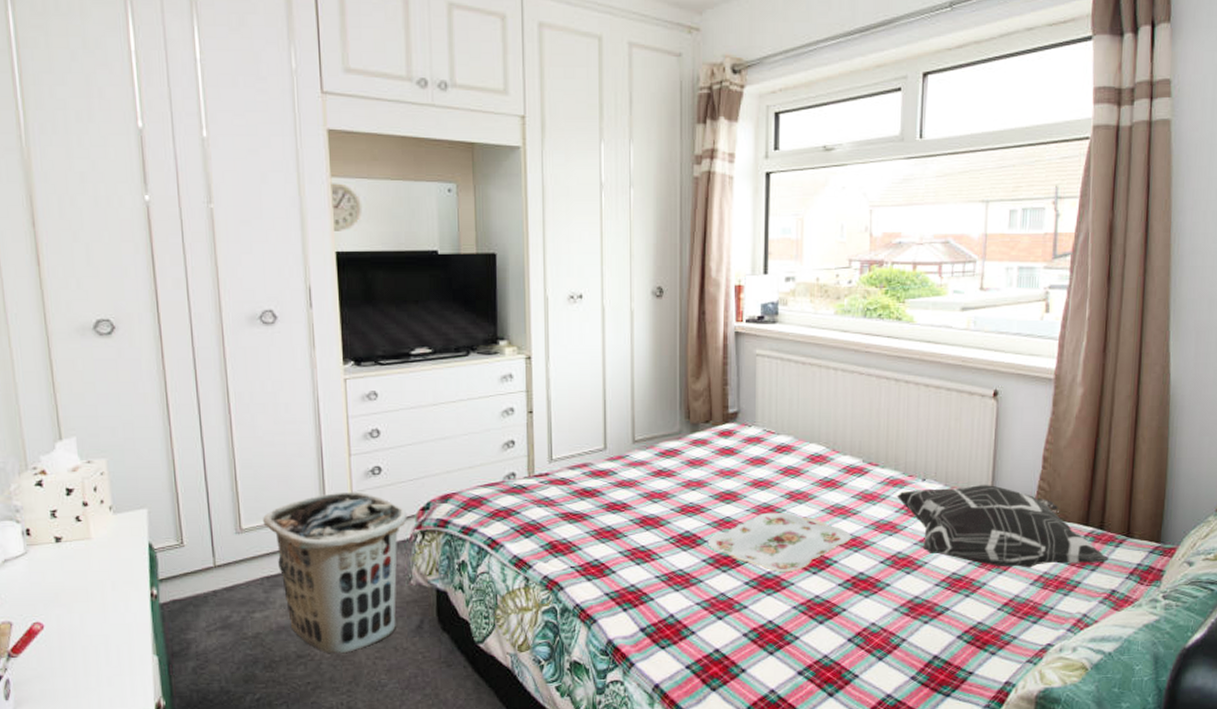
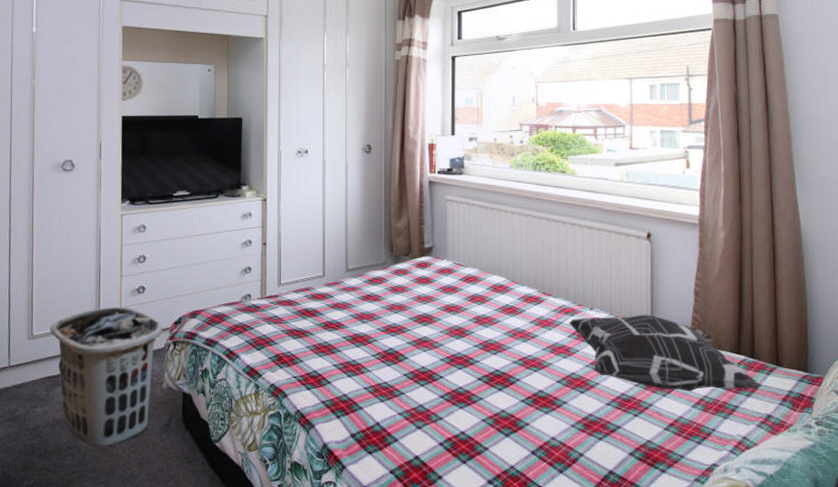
serving tray: present [709,512,851,572] -> none [409,334,531,387]

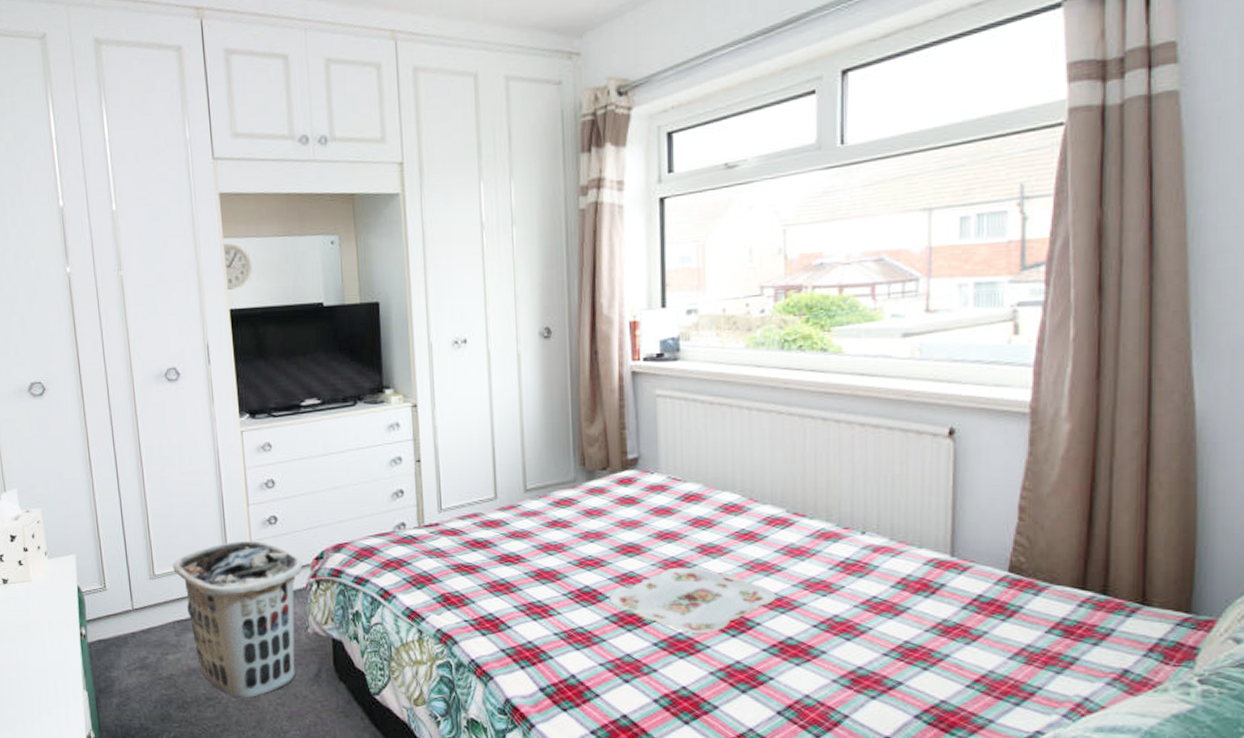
serving tray: none [409,334,531,387] -> present [611,567,776,633]
decorative pillow: present [568,314,762,392] -> none [829,538,1117,639]

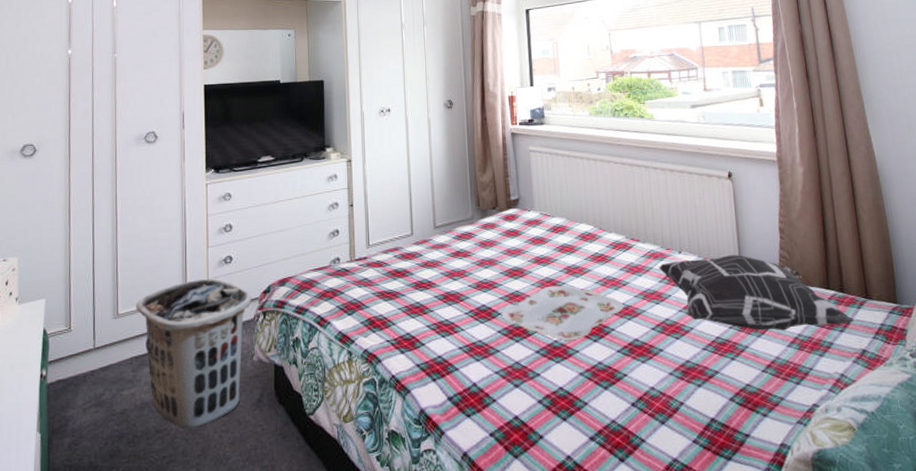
decorative pillow: none [829,538,1117,639] -> present [658,254,854,331]

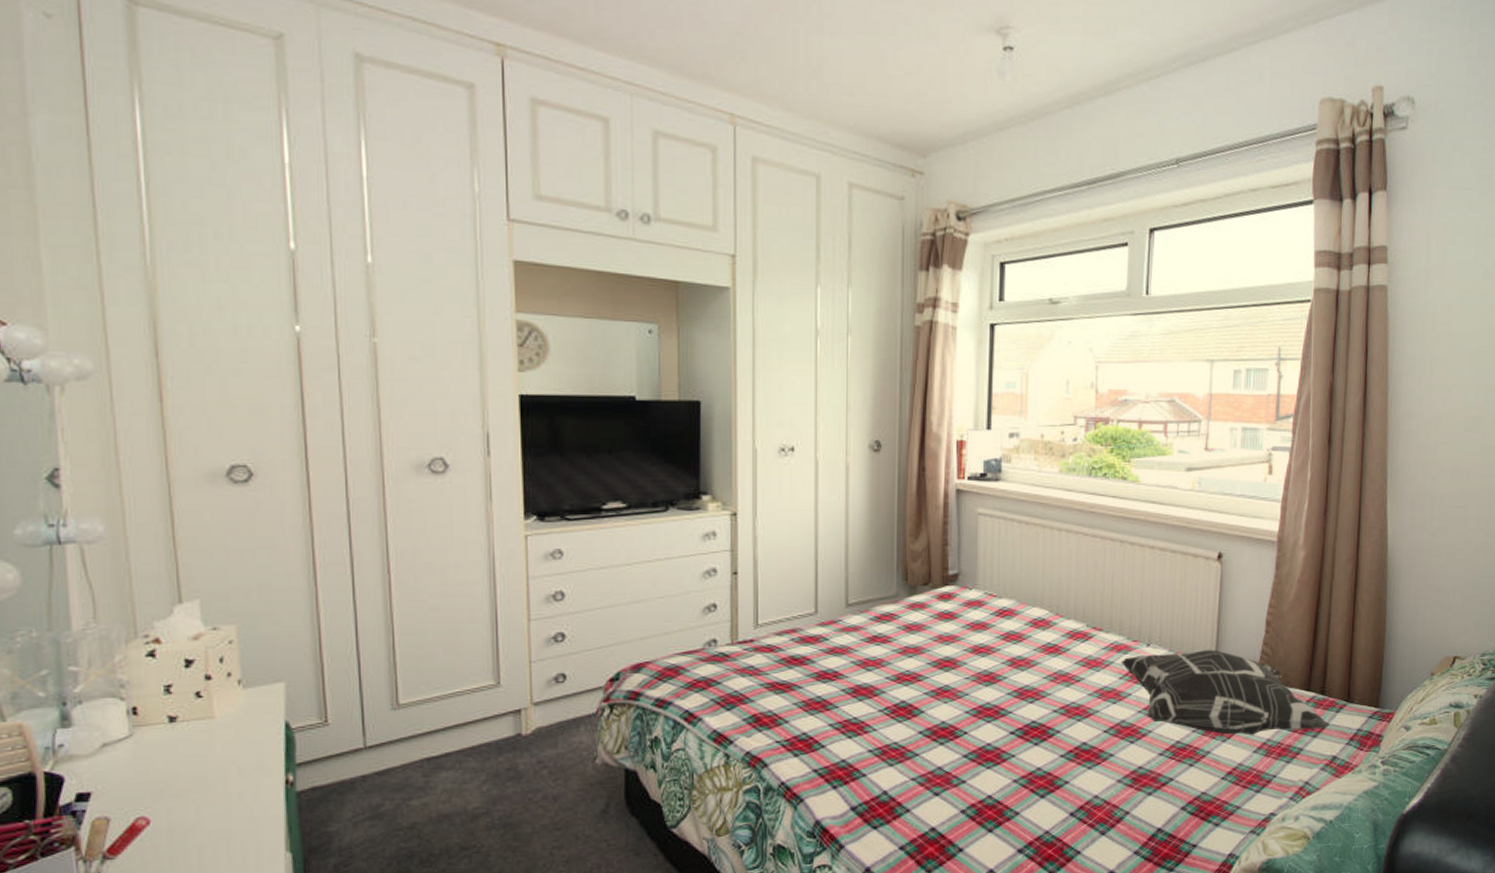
clothes hamper: present [136,278,252,428] -> none [425,661,594,845]
serving tray: present [502,285,624,340] -> none [925,680,1075,743]

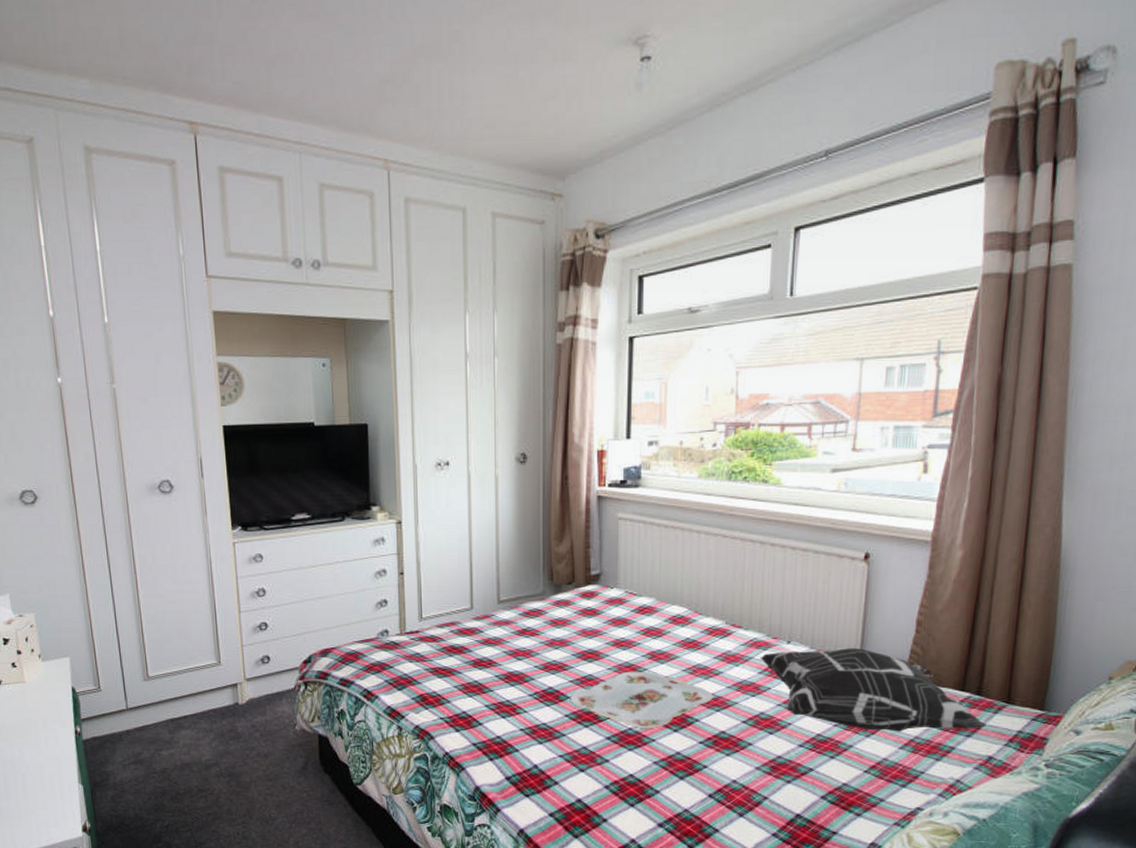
serving tray: none [925,680,1075,743] -> present [571,671,713,728]

